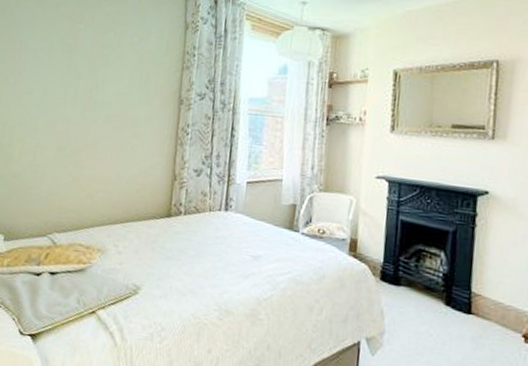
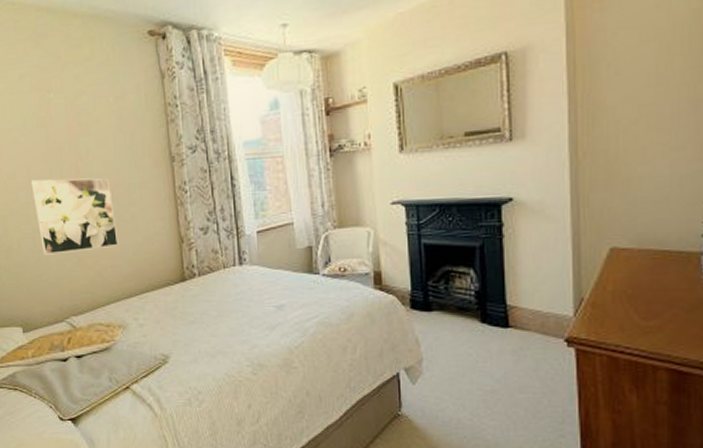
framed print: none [41,98,118,173] -> present [30,178,119,255]

